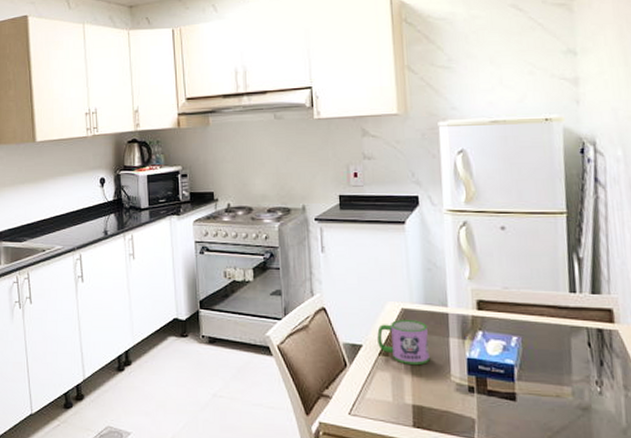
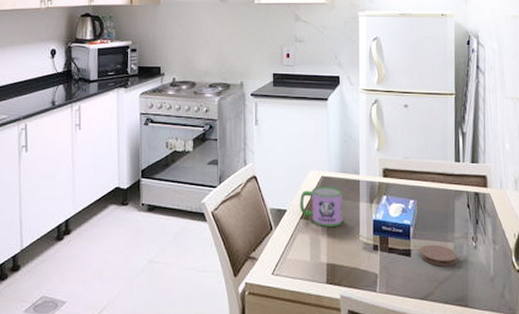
coaster: none [527,387,578,414] -> present [420,244,458,266]

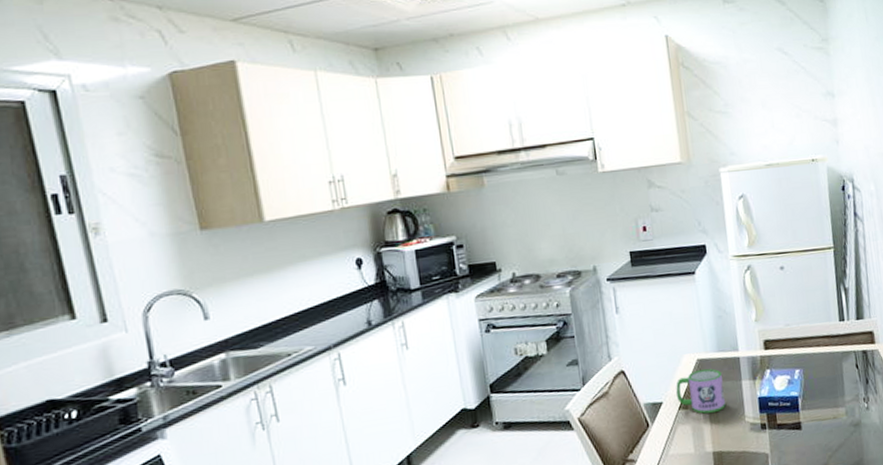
coaster: present [420,244,458,266] -> none [810,412,851,434]

